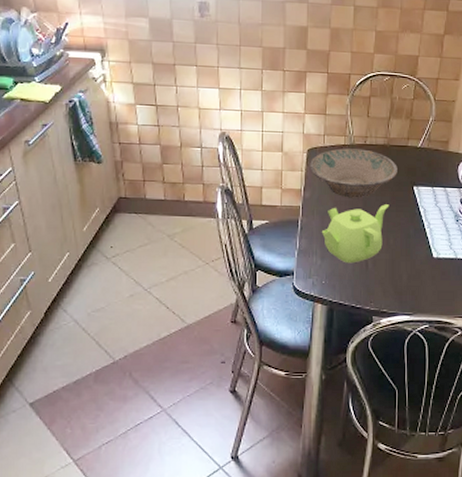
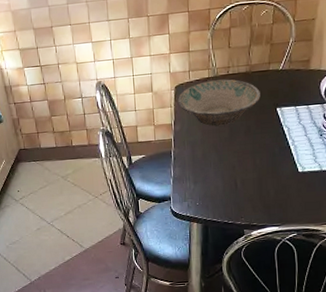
teapot: present [321,204,389,264] -> none [192,128,254,185]

